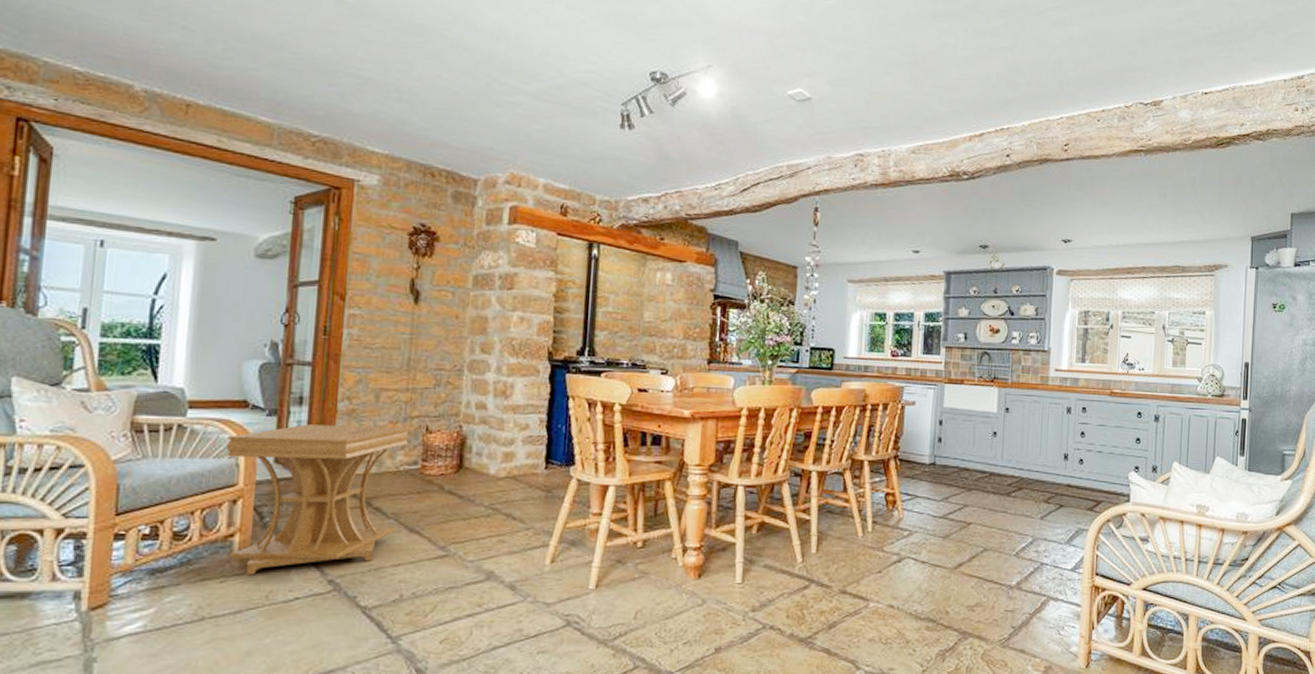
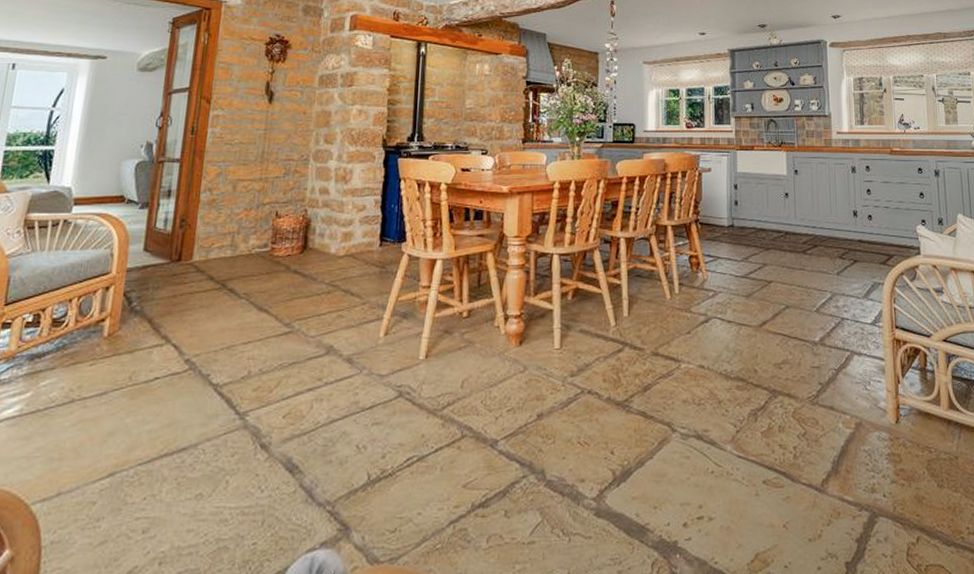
side table: present [225,424,408,575] -> none [100,213,260,358]

